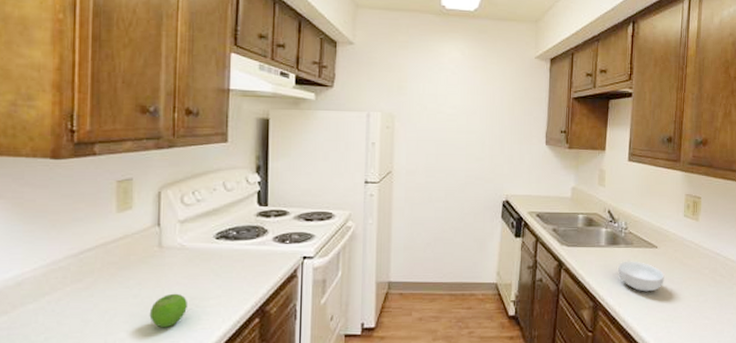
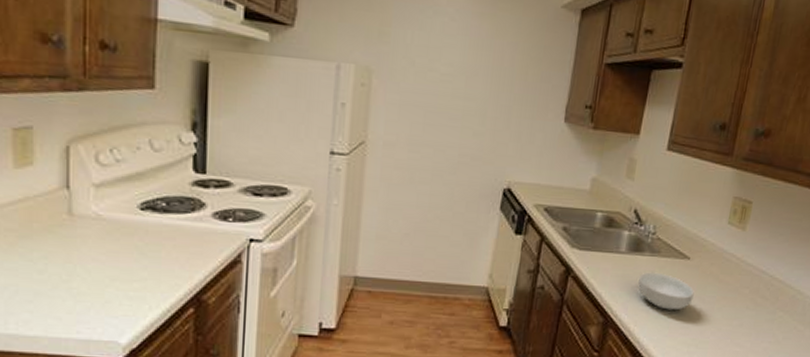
fruit: present [149,293,187,328] -> none [59,271,105,312]

